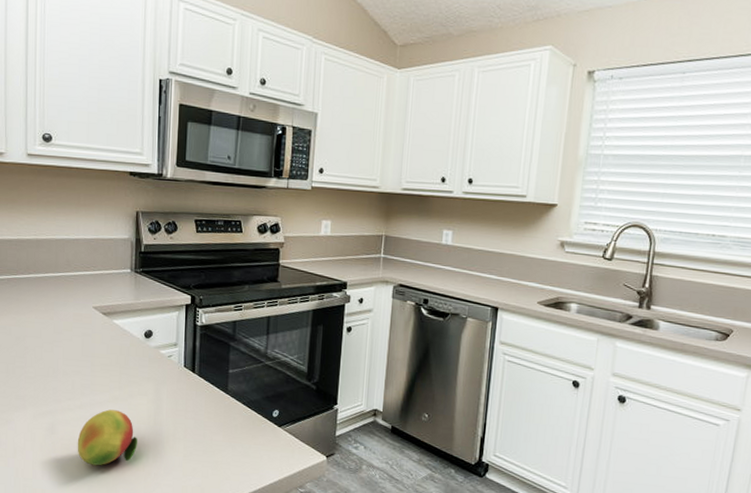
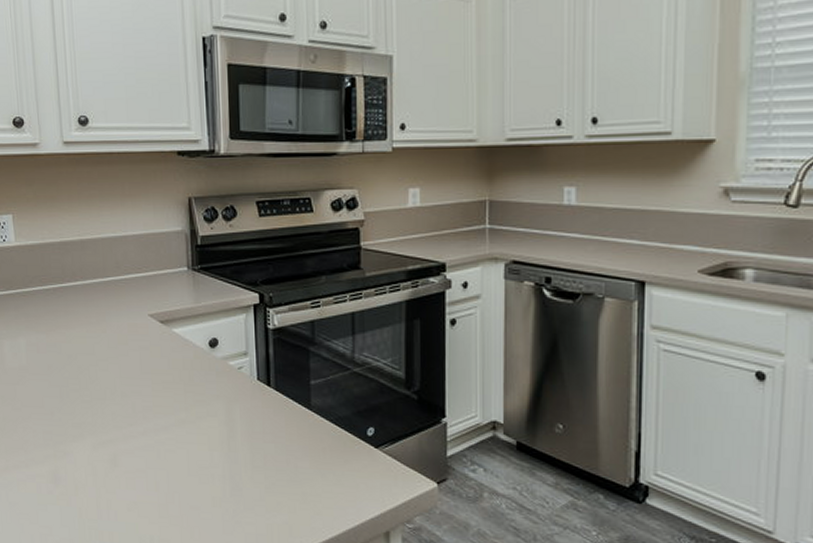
fruit: present [77,409,137,466] -> none [143,435,211,503]

